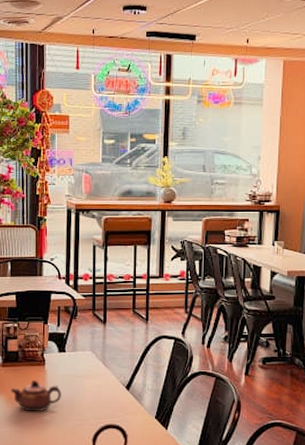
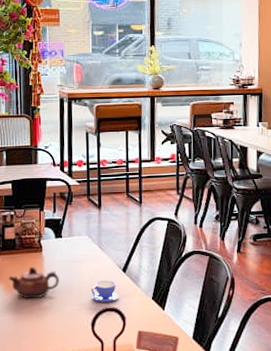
teacup: none [94,397,121,418] -> present [91,281,119,302]

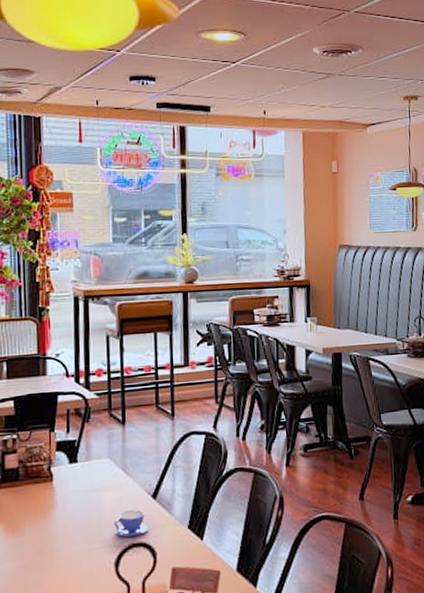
teapot: present [8,267,59,299] -> none [9,500,75,541]

